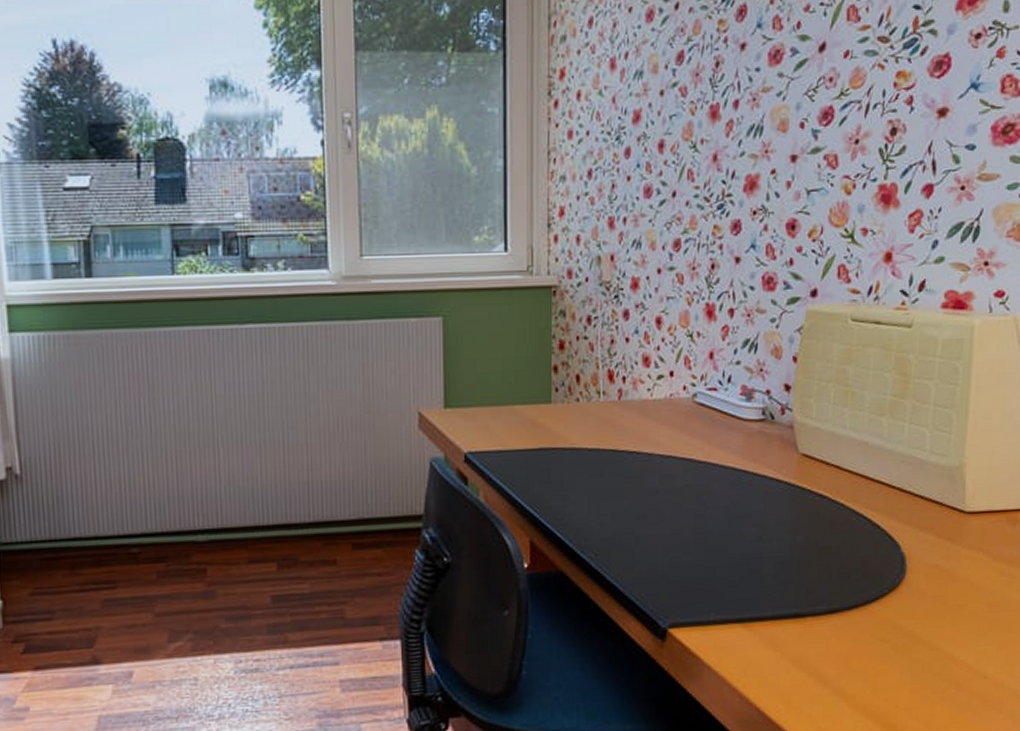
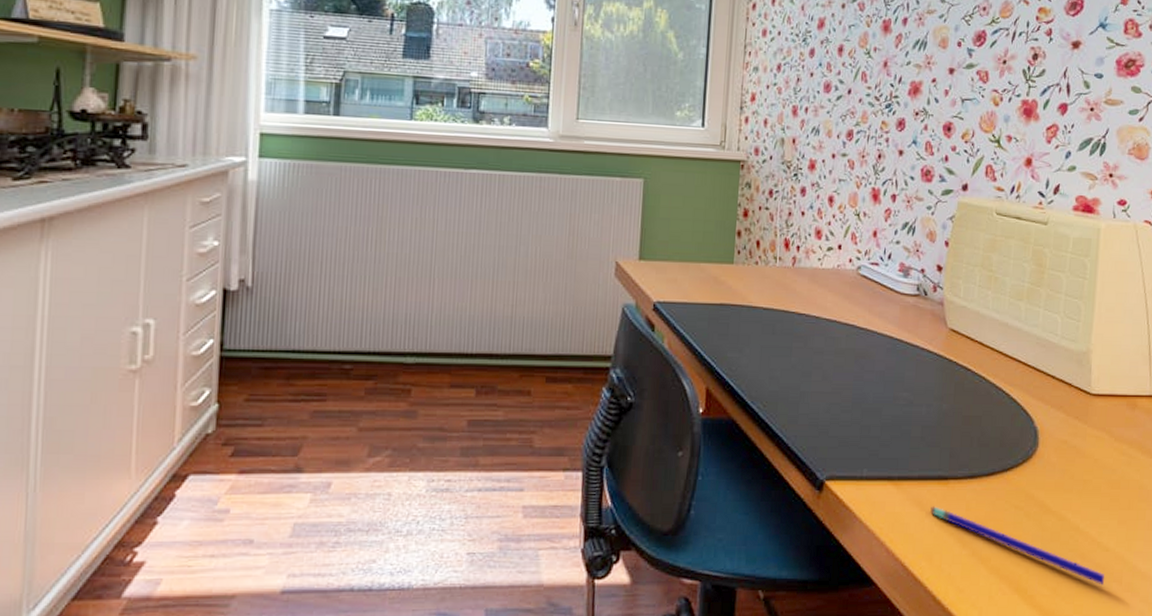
pen: none [786,646,982,714] -> present [930,506,1104,585]

